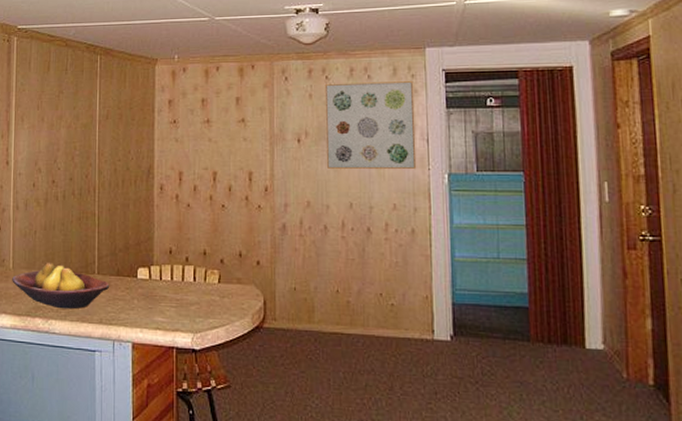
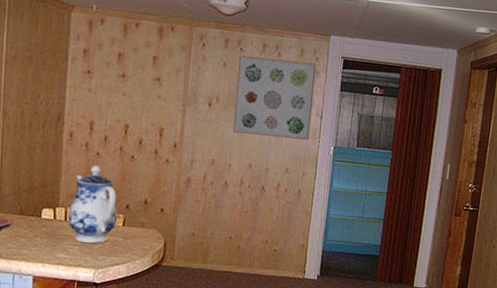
teapot: none [163,217,212,304] -> present [68,165,117,243]

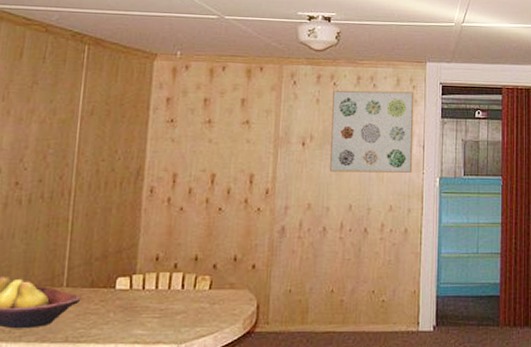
teapot: present [68,165,117,243] -> none [146,221,203,313]

